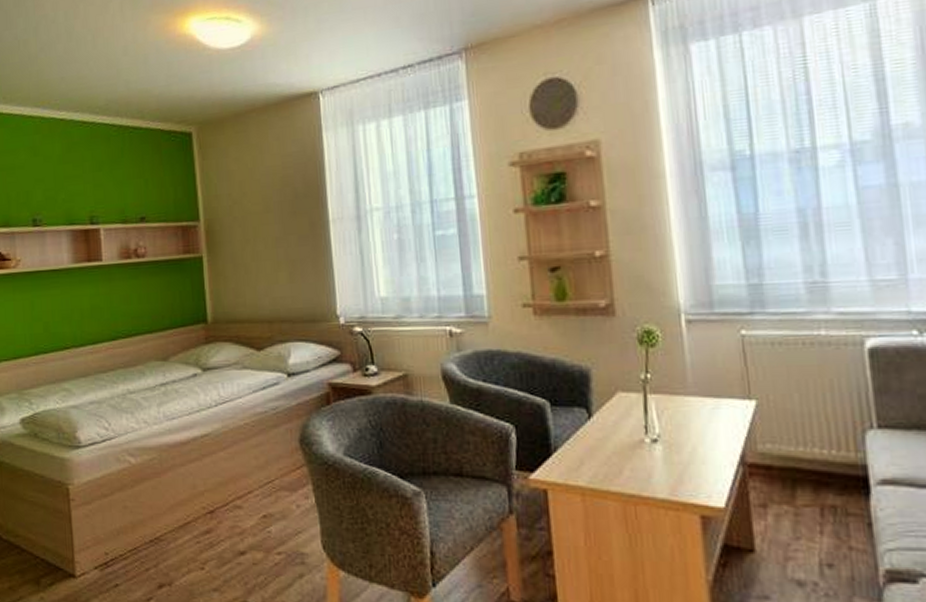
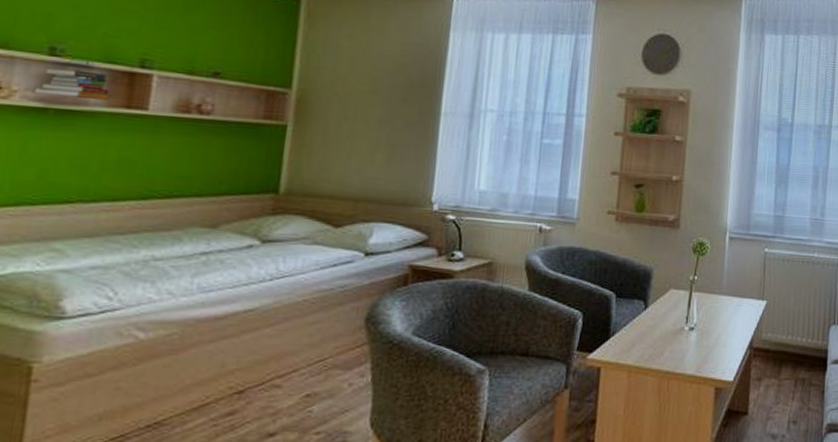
books: none [29,234,76,262] -> present [33,67,111,101]

